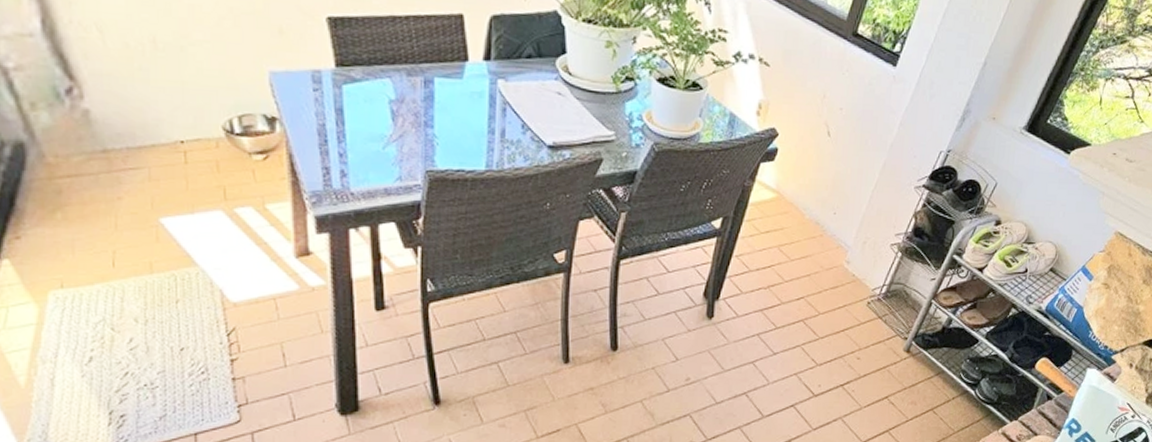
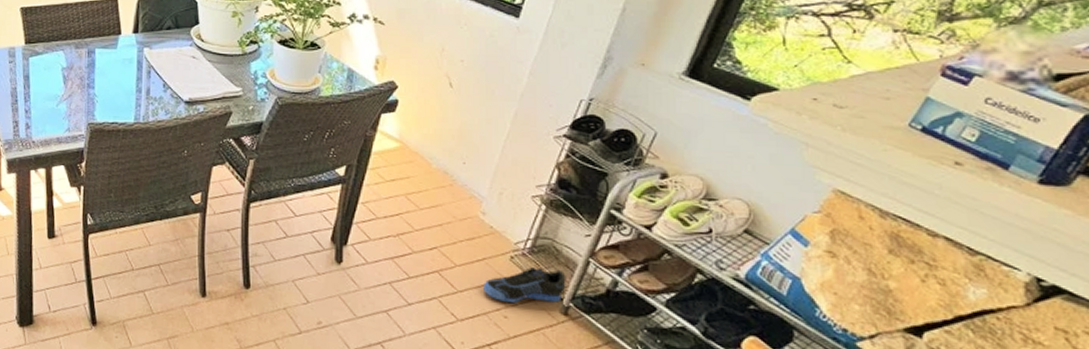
sneaker: none [841,311,912,344] -> present [482,267,566,303]

